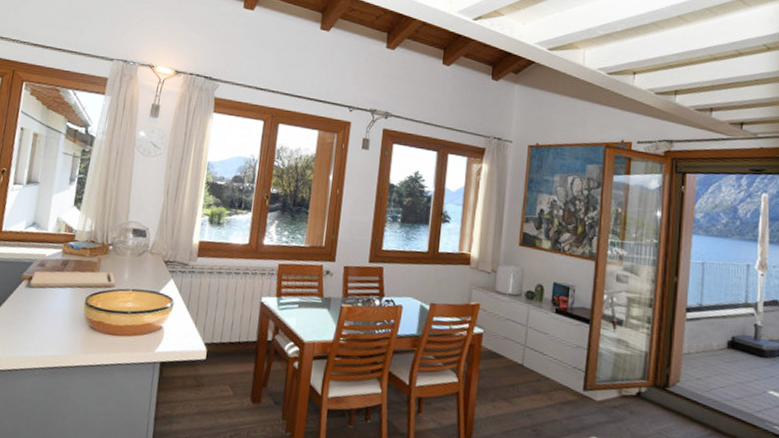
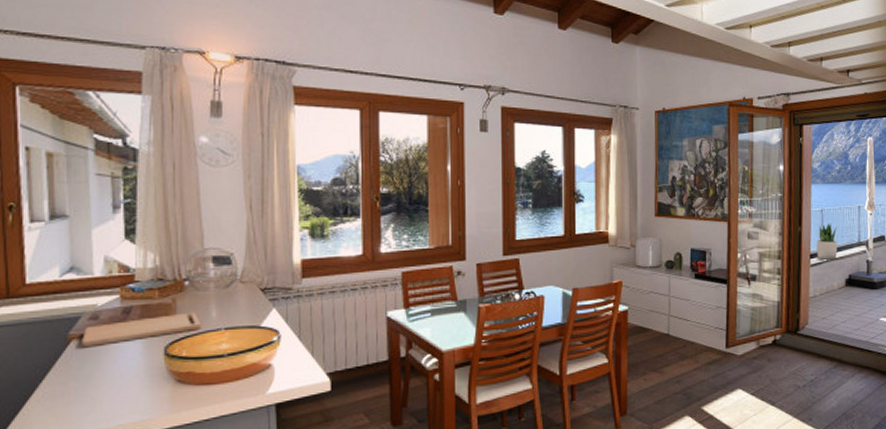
planter: none [694,277,720,317] -> present [816,223,838,260]

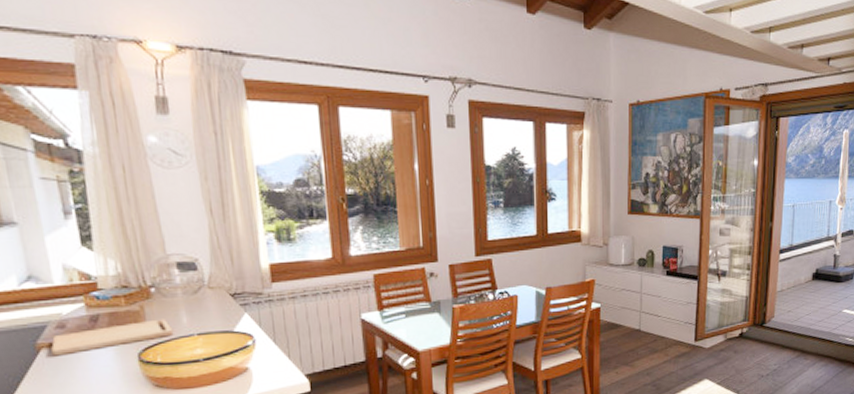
planter: present [816,223,838,260] -> none [786,218,807,255]

